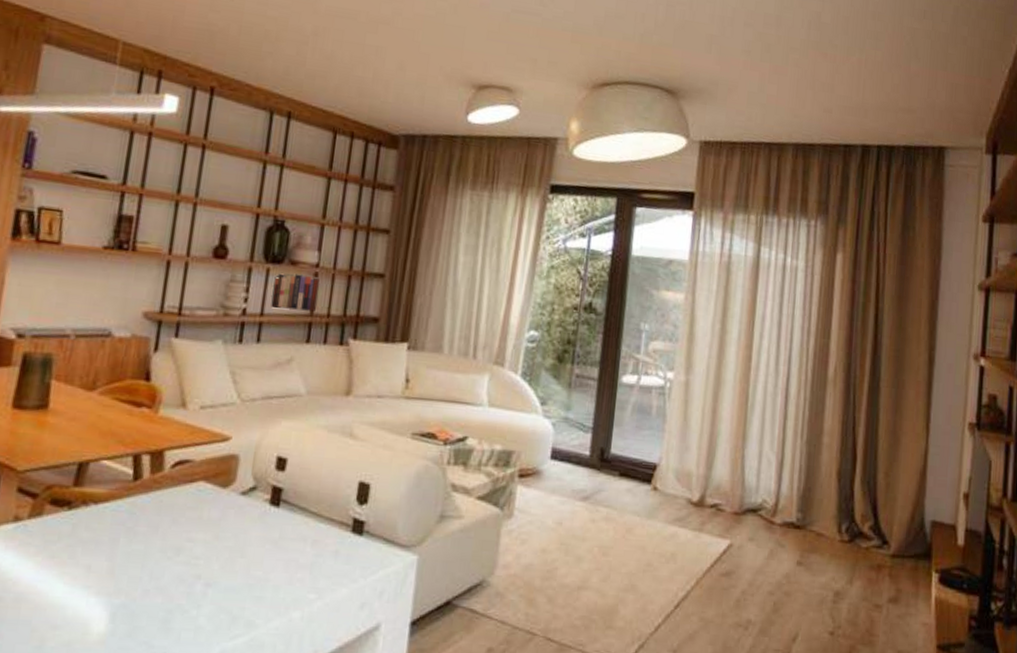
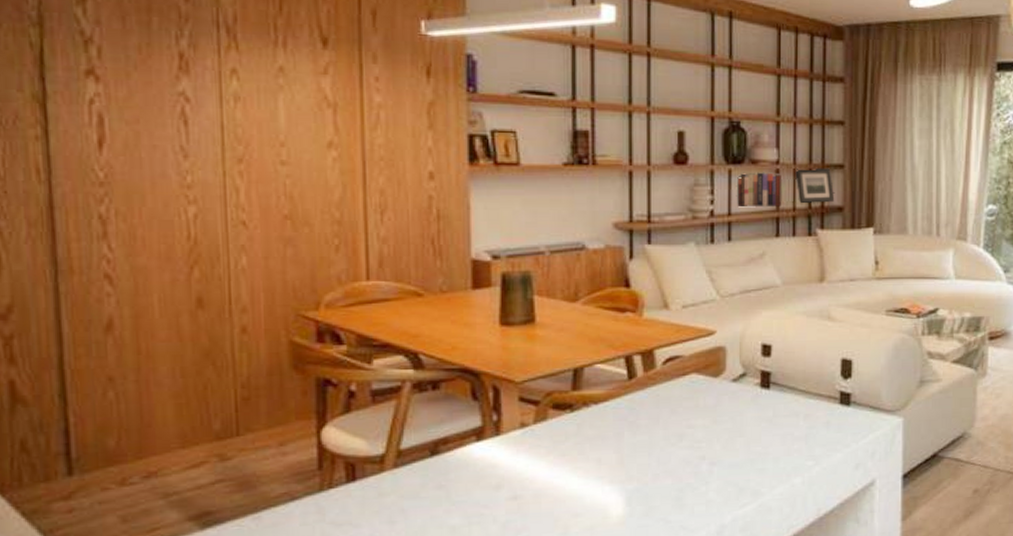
picture frame: none [334,274,371,313] -> present [795,168,835,204]

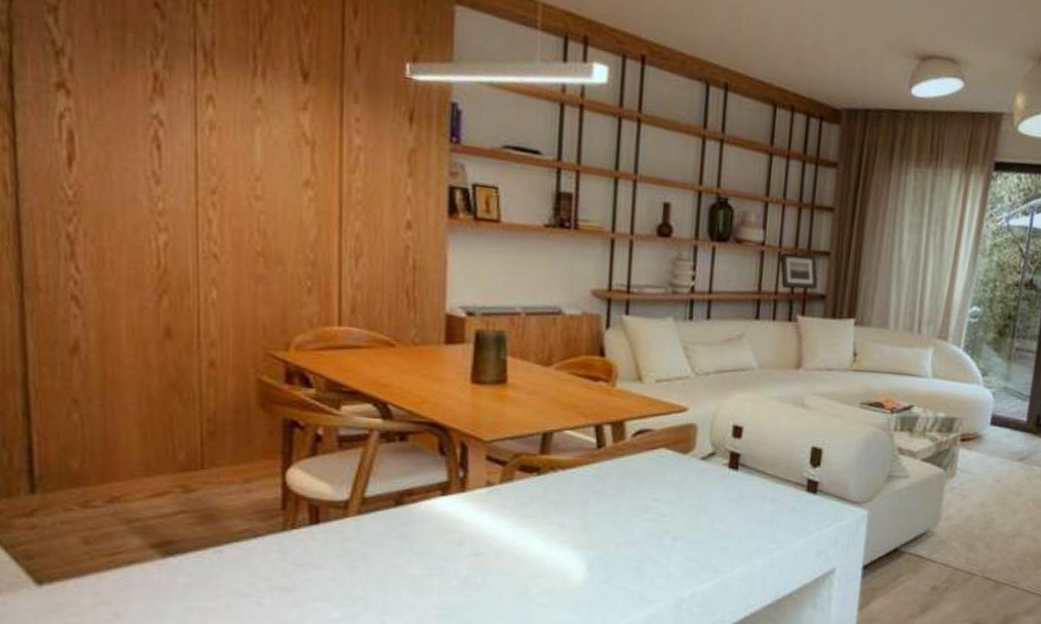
books: present [737,172,783,207] -> none [719,251,767,289]

